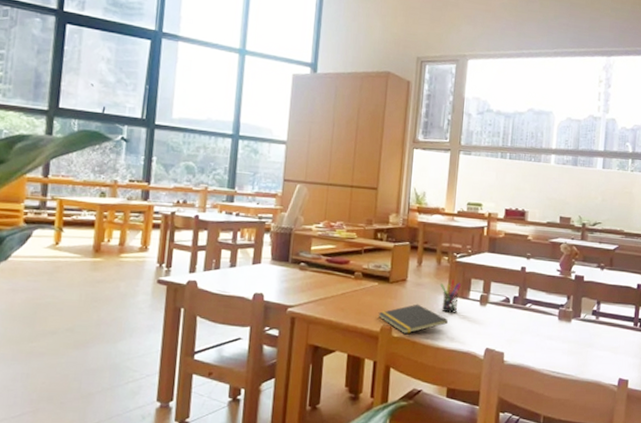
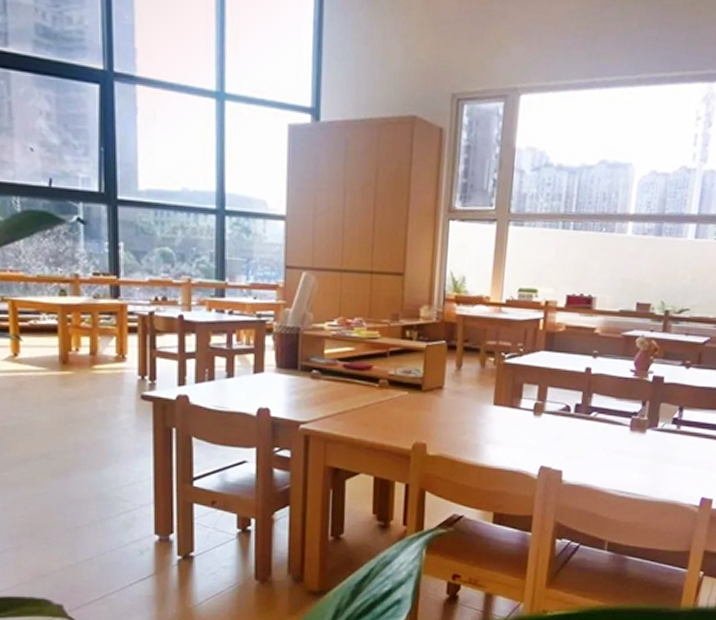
notepad: present [378,304,449,334] -> none [409,415,495,451]
pen holder: present [440,279,462,313] -> none [484,385,512,426]

